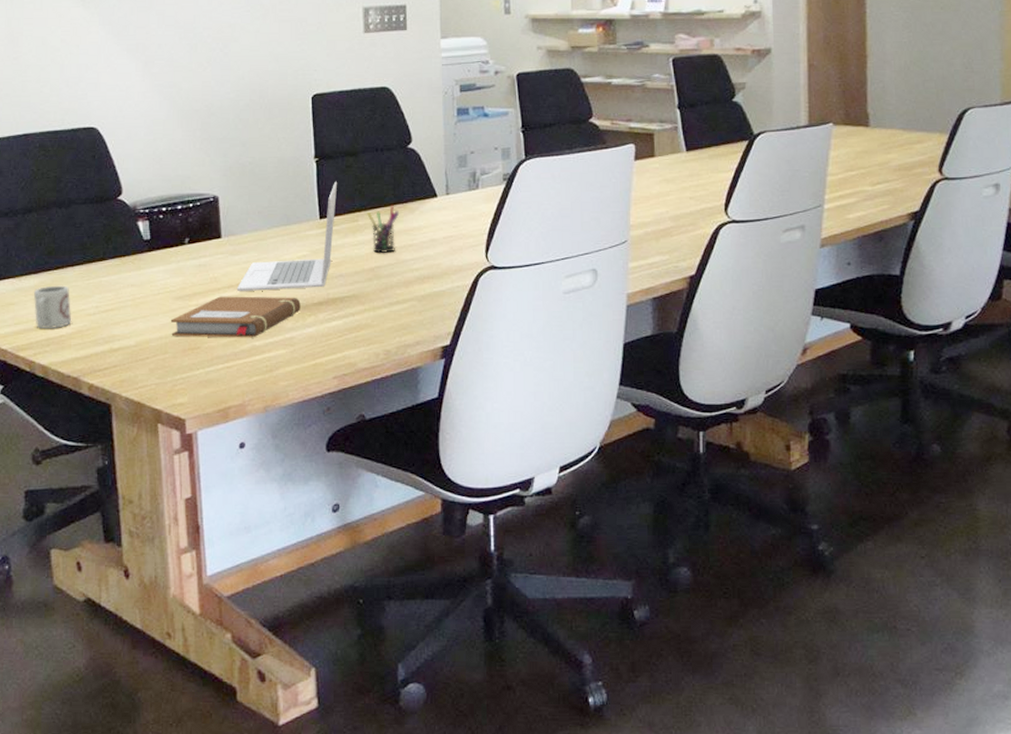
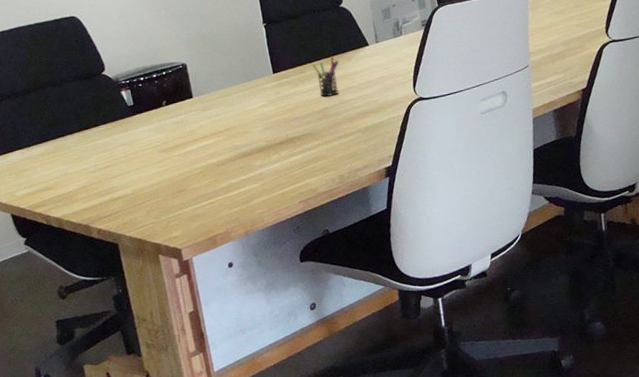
cup: present [33,285,72,328] -> none [41,150,77,188]
notebook: present [170,296,301,338] -> none [158,140,266,183]
laptop: present [236,181,338,291] -> none [210,41,287,140]

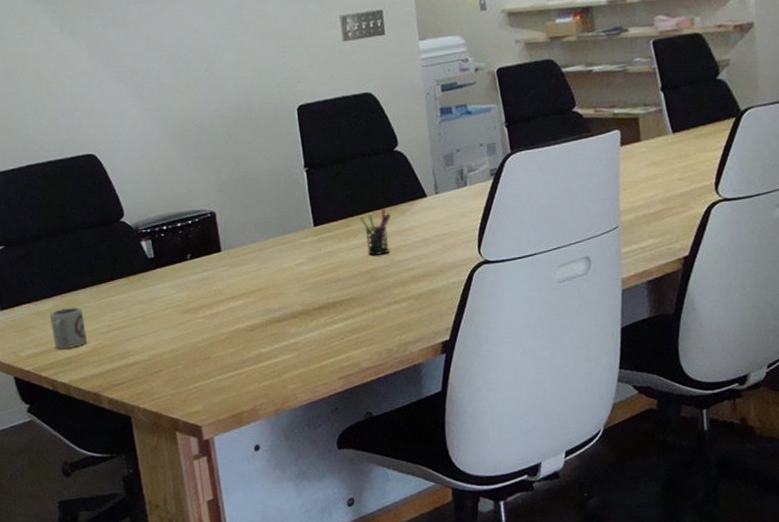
cup: none [41,150,77,188] -> present [49,307,88,349]

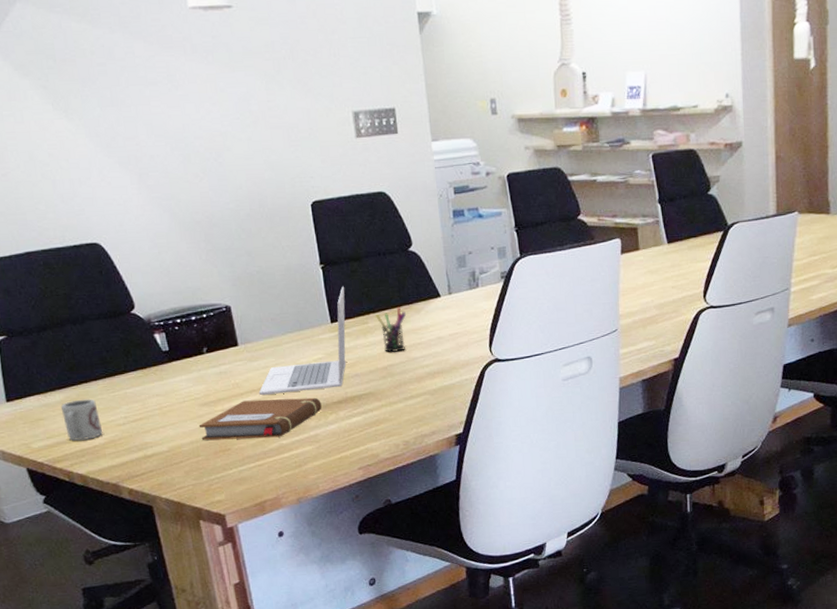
notebook: none [179,303,303,349] -> present [199,397,322,440]
laptop: none [239,189,329,301] -> present [258,286,346,395]

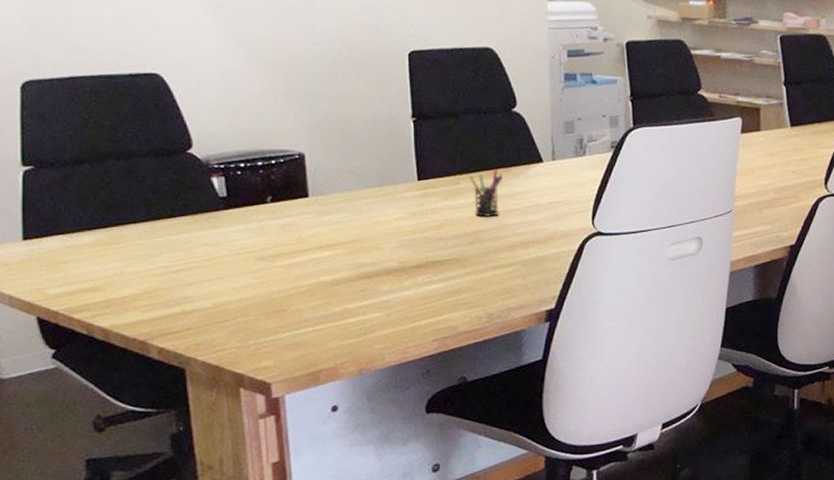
cup: present [60,399,103,441] -> none [88,243,136,289]
notebook: present [199,397,322,440] -> none [252,257,398,301]
laptop: present [258,286,346,395] -> none [326,142,437,253]

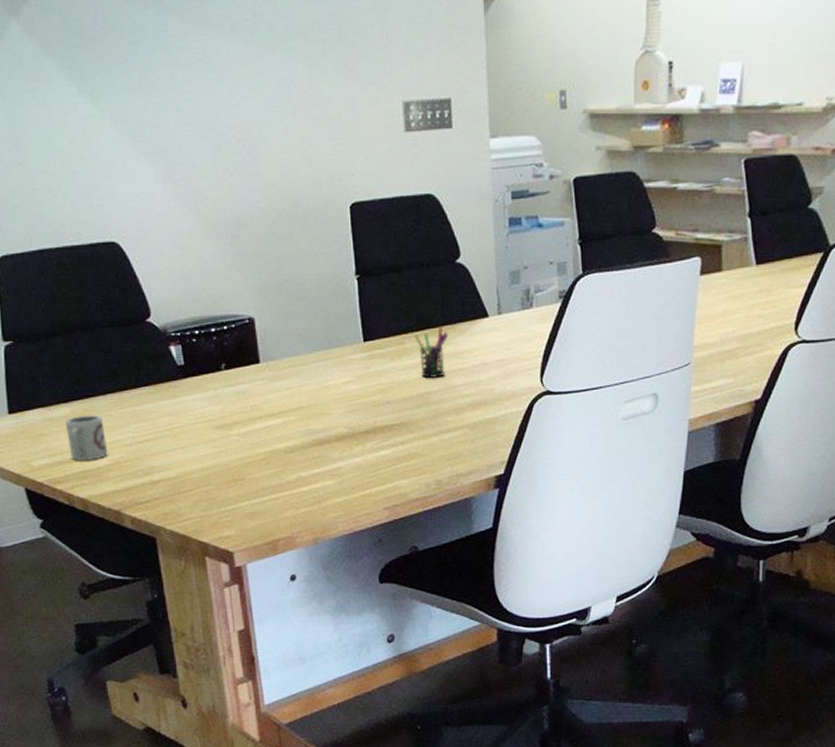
cup: none [88,243,136,289] -> present [65,415,108,460]

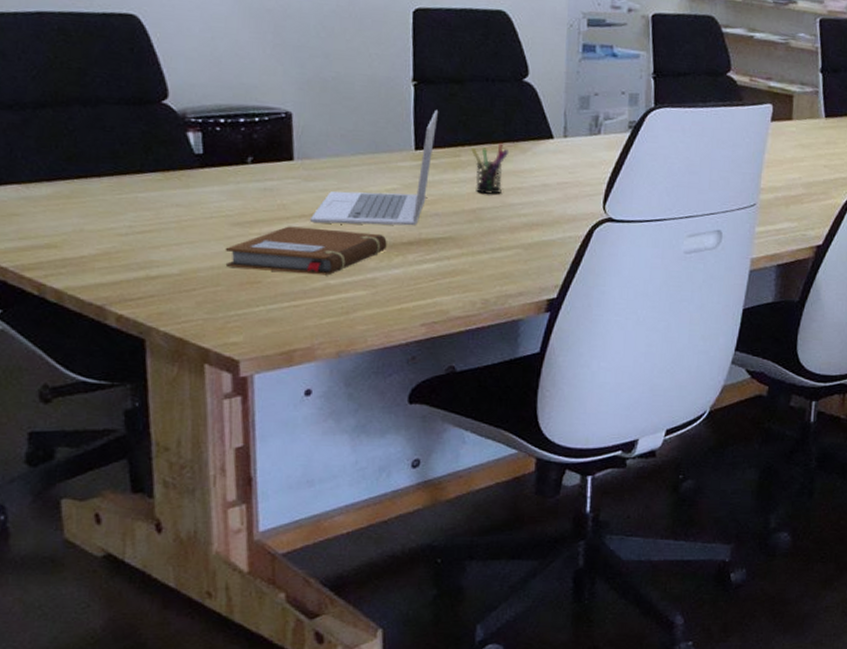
cup: present [65,415,108,460] -> none [45,197,97,248]
notebook: none [211,425,347,469] -> present [225,226,387,276]
laptop: none [278,300,382,419] -> present [309,109,439,226]

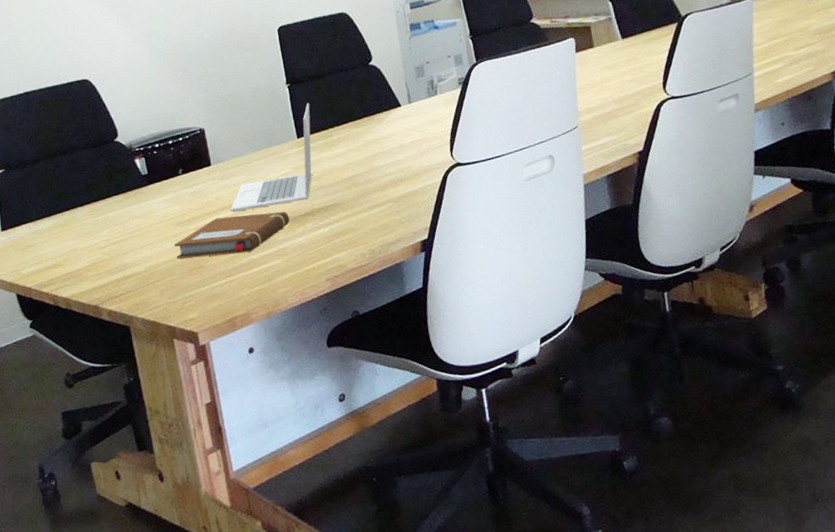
pen holder: present [471,142,508,195] -> none [339,118,369,164]

